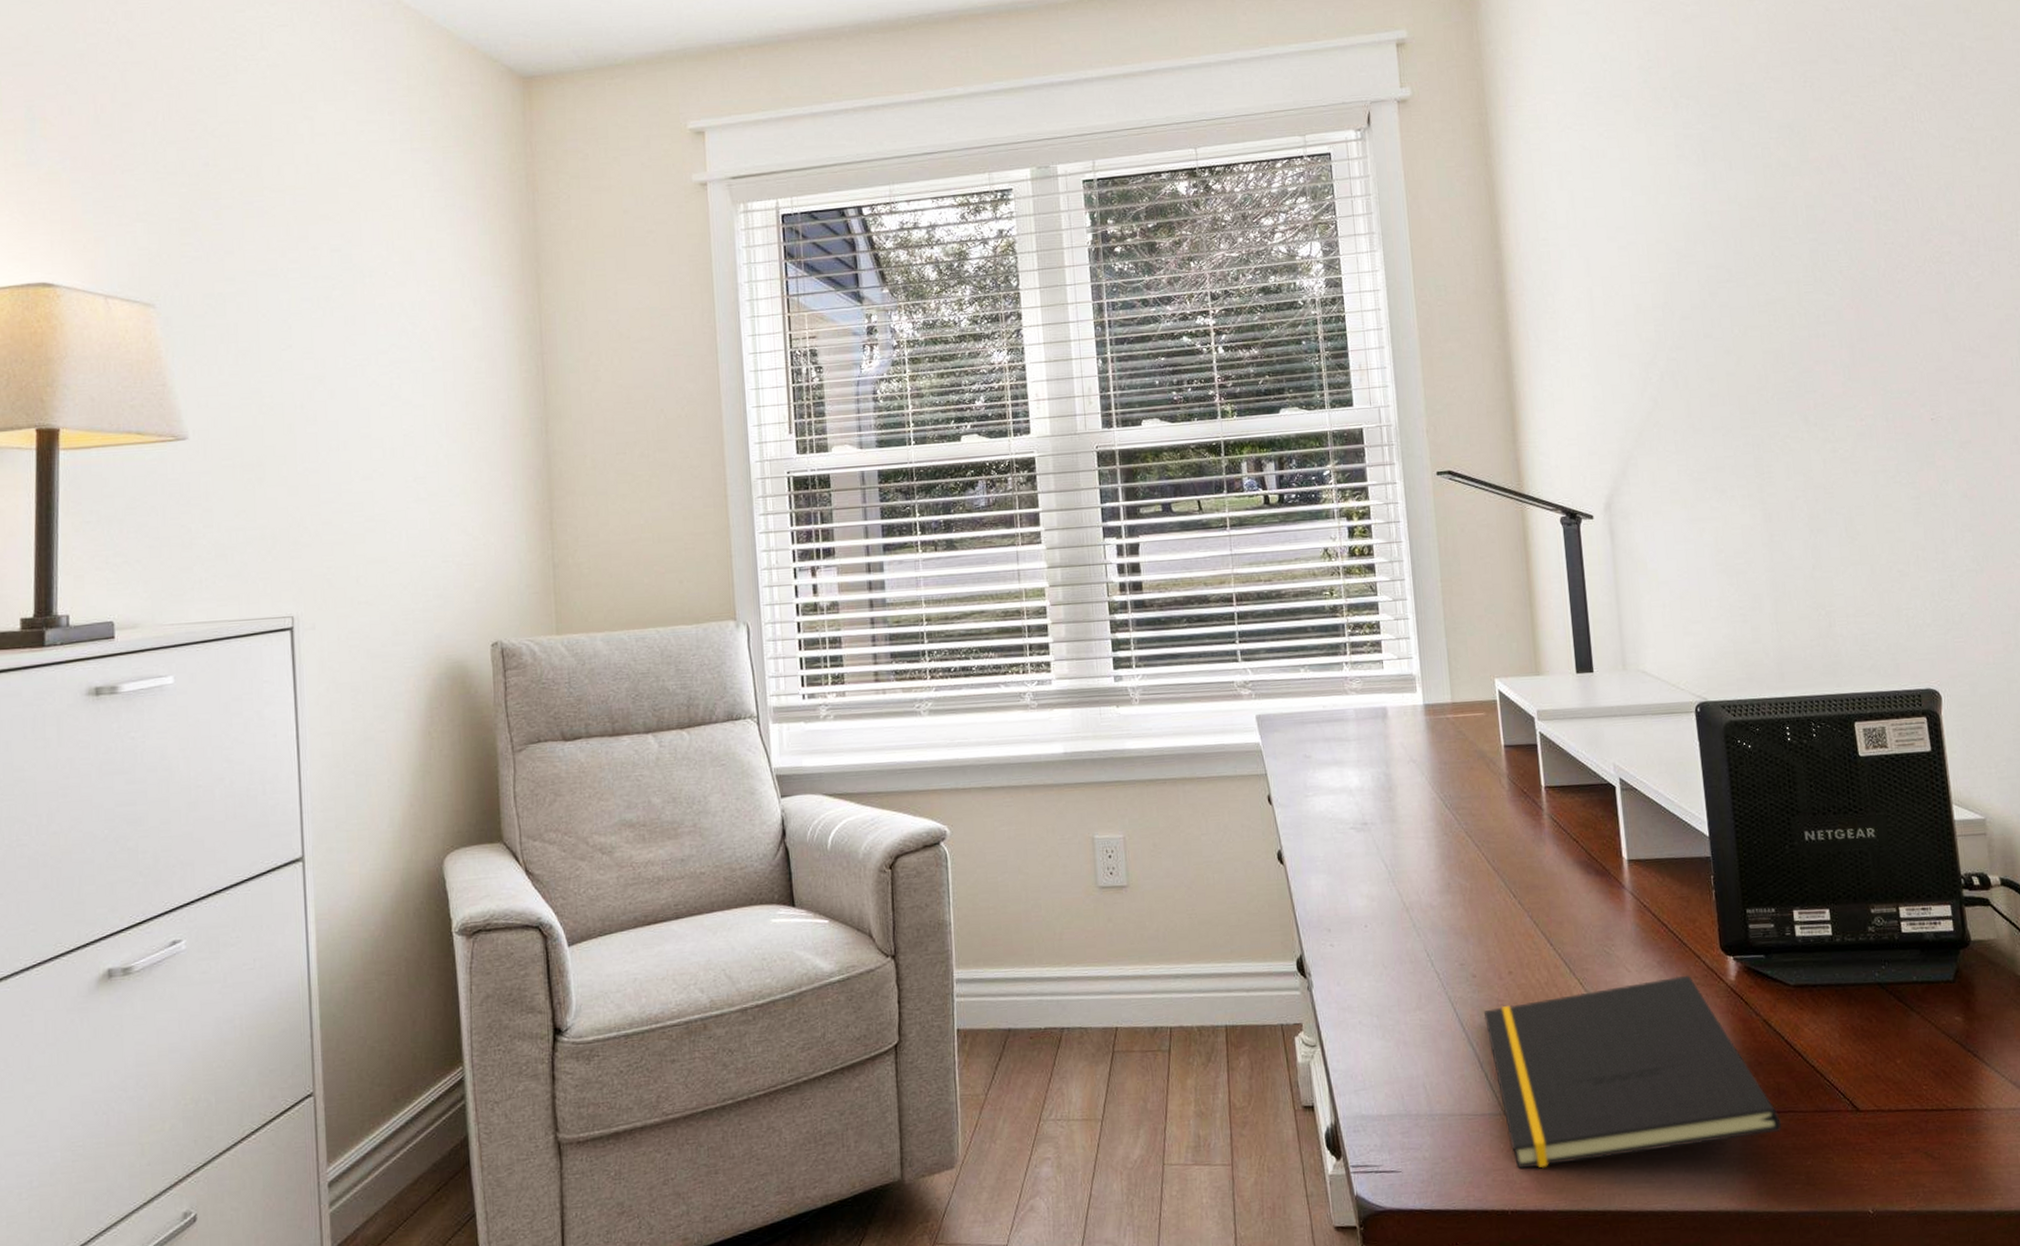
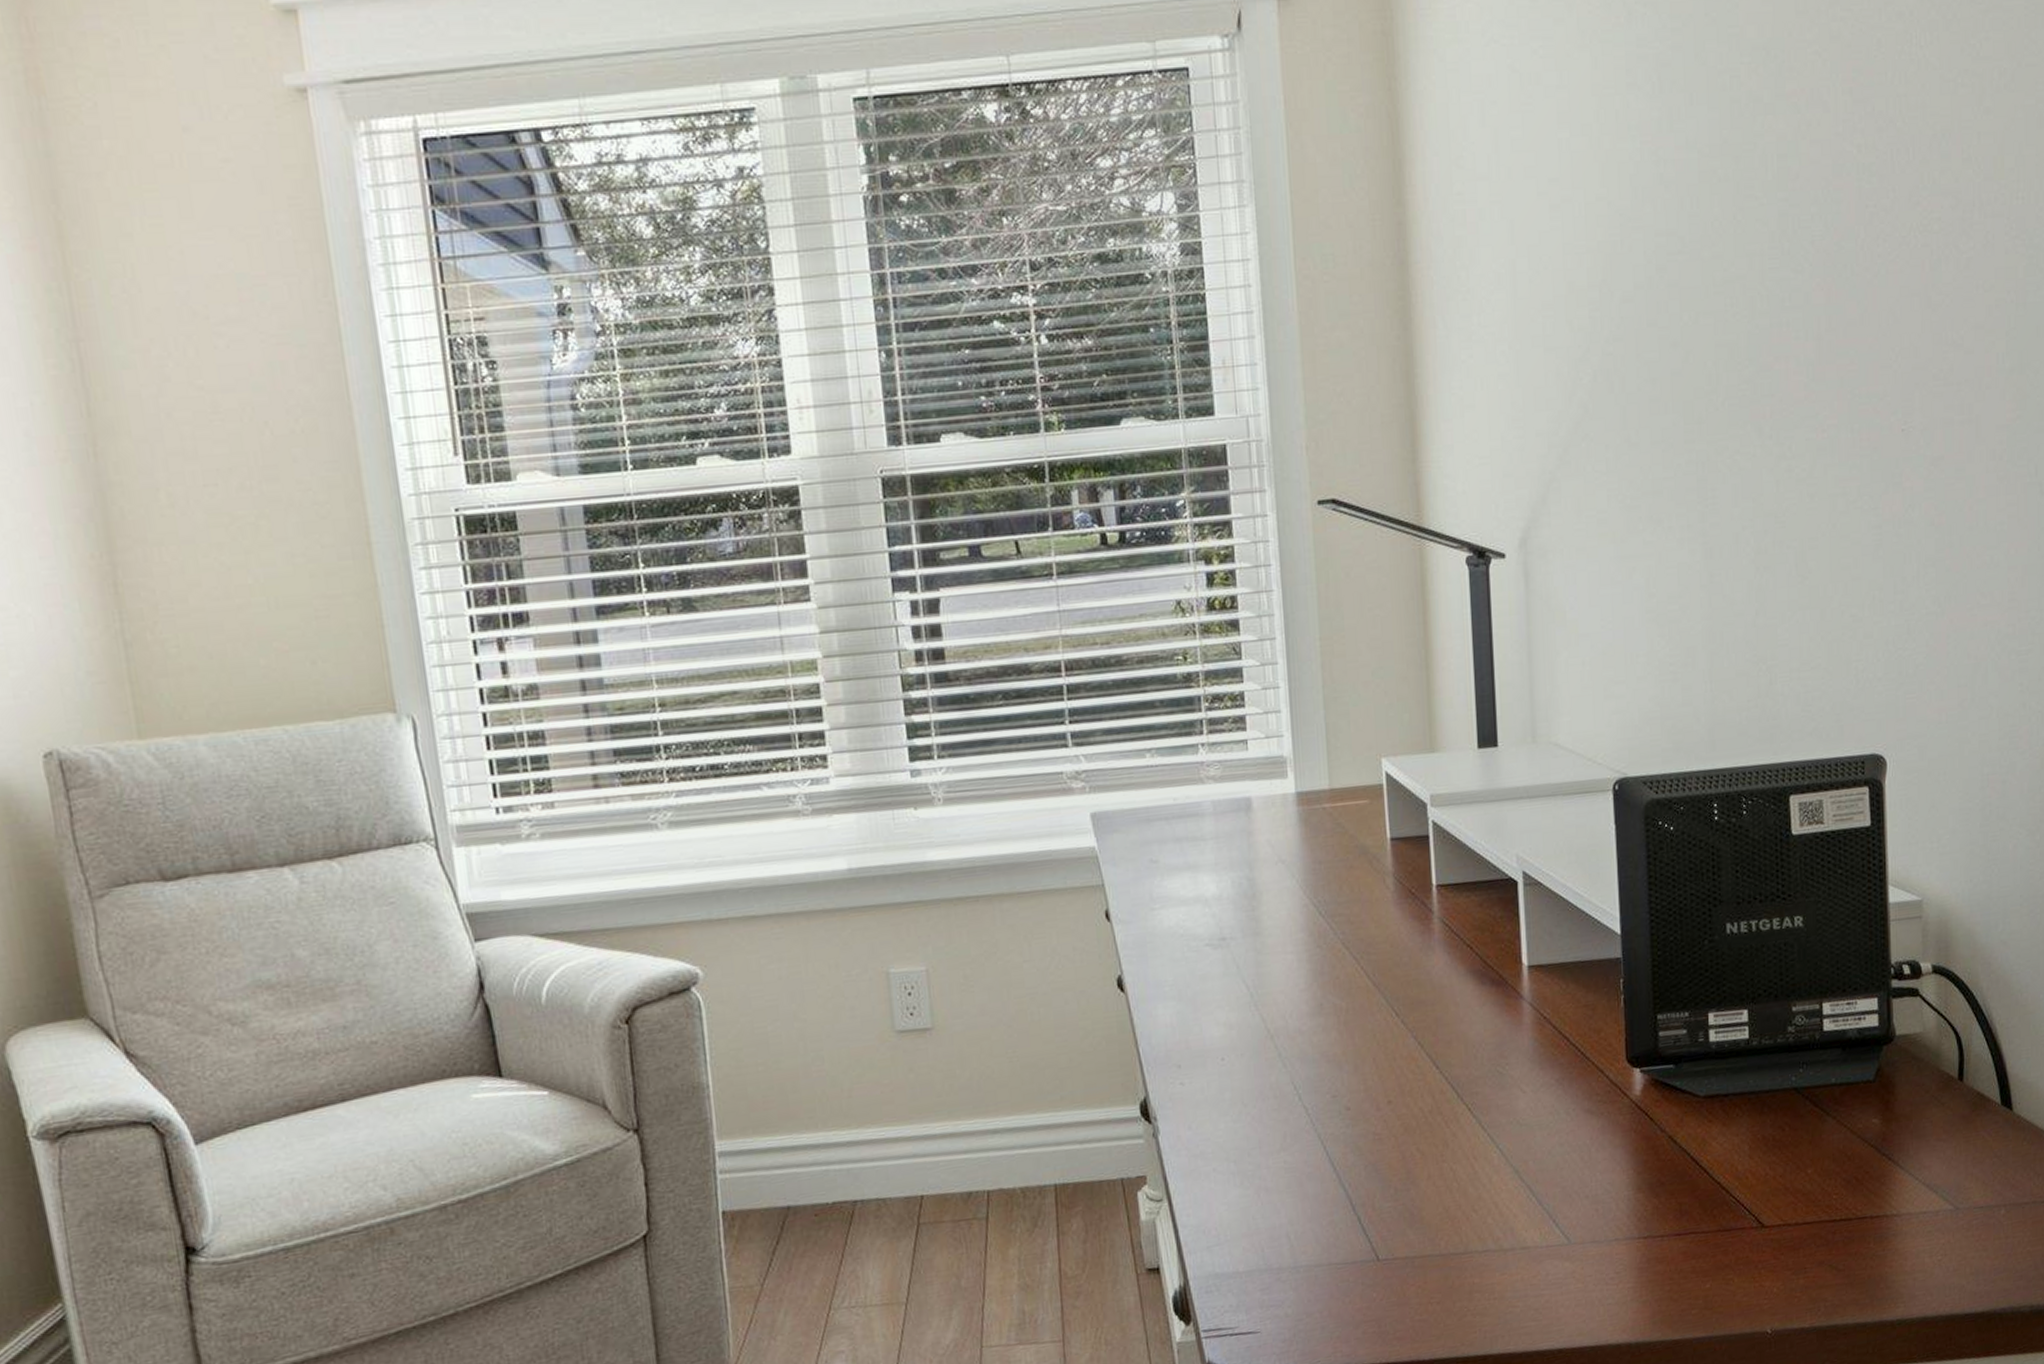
notepad: present [1483,975,1781,1170] -> none [1357,1092,1681,1319]

